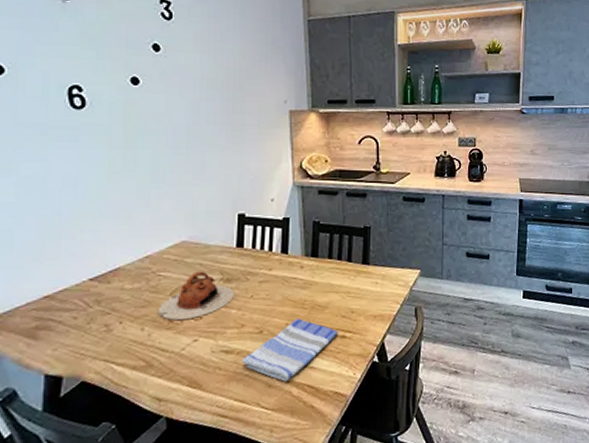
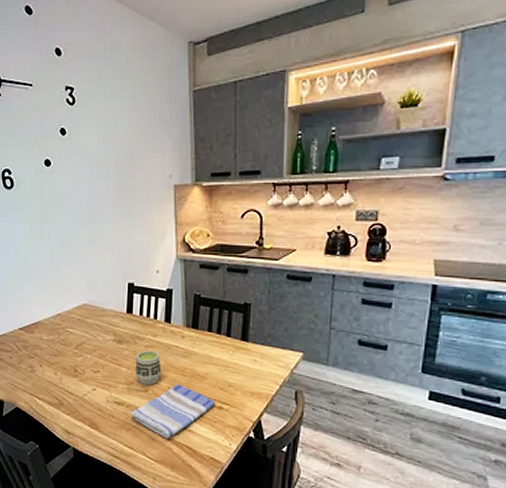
teapot: present [159,271,234,320] -> none [67,331,124,371]
cup: none [247,285,278,325] -> present [135,350,162,385]

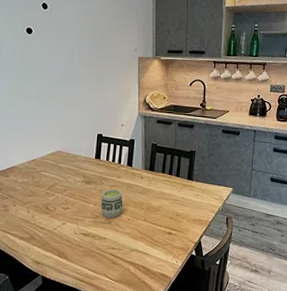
dish towel: present [130,384,216,439] -> none [95,216,167,261]

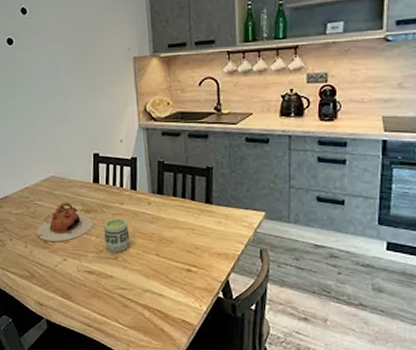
teapot: none [40,174,92,208] -> present [37,202,93,241]

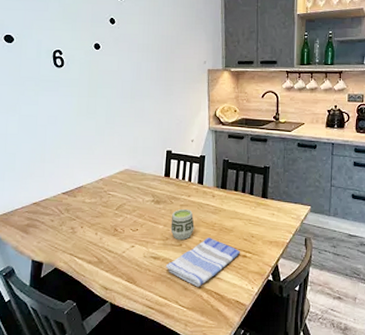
teapot: present [37,202,93,241] -> none [108,193,162,229]
dish towel: none [101,250,185,304] -> present [165,238,241,287]

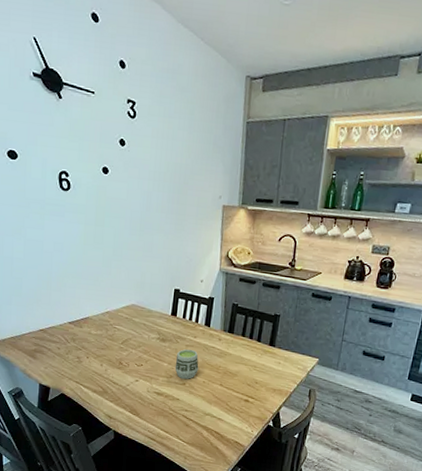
dish towel: present [165,238,241,287] -> none [168,379,244,425]

